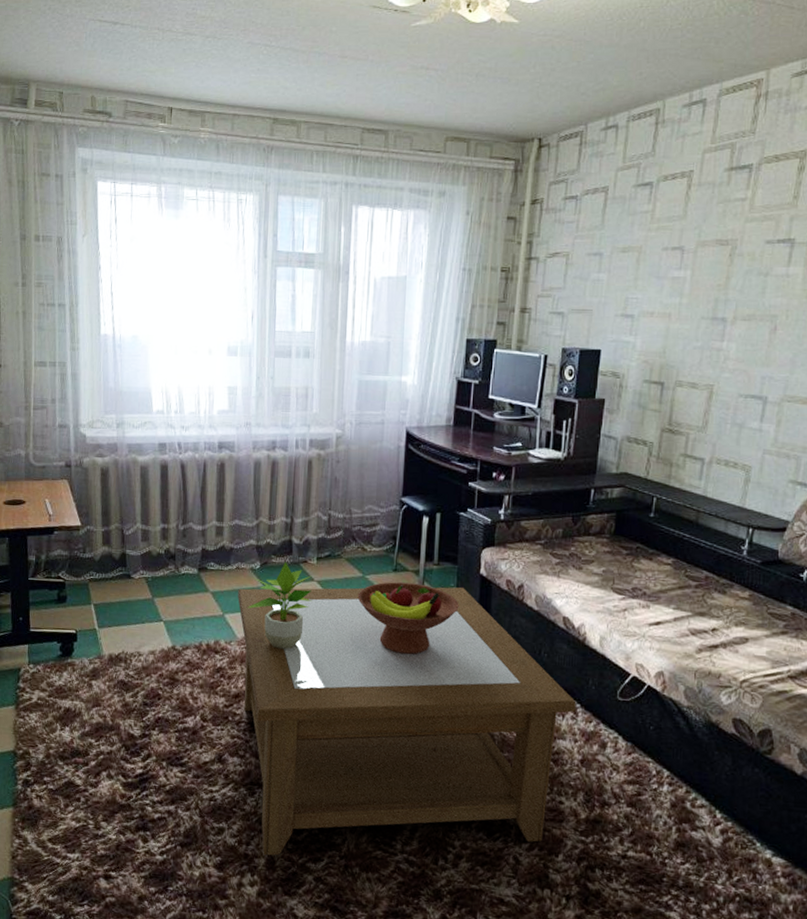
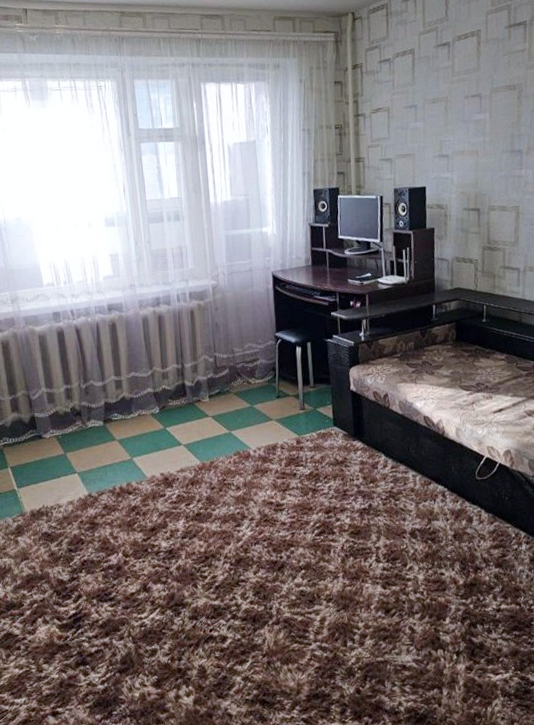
coffee table: present [238,587,576,856] -> none [142,404,444,667]
potted plant: present [247,561,312,650] -> none [152,403,209,482]
fruit bowl: present [357,582,459,655] -> none [248,406,337,469]

